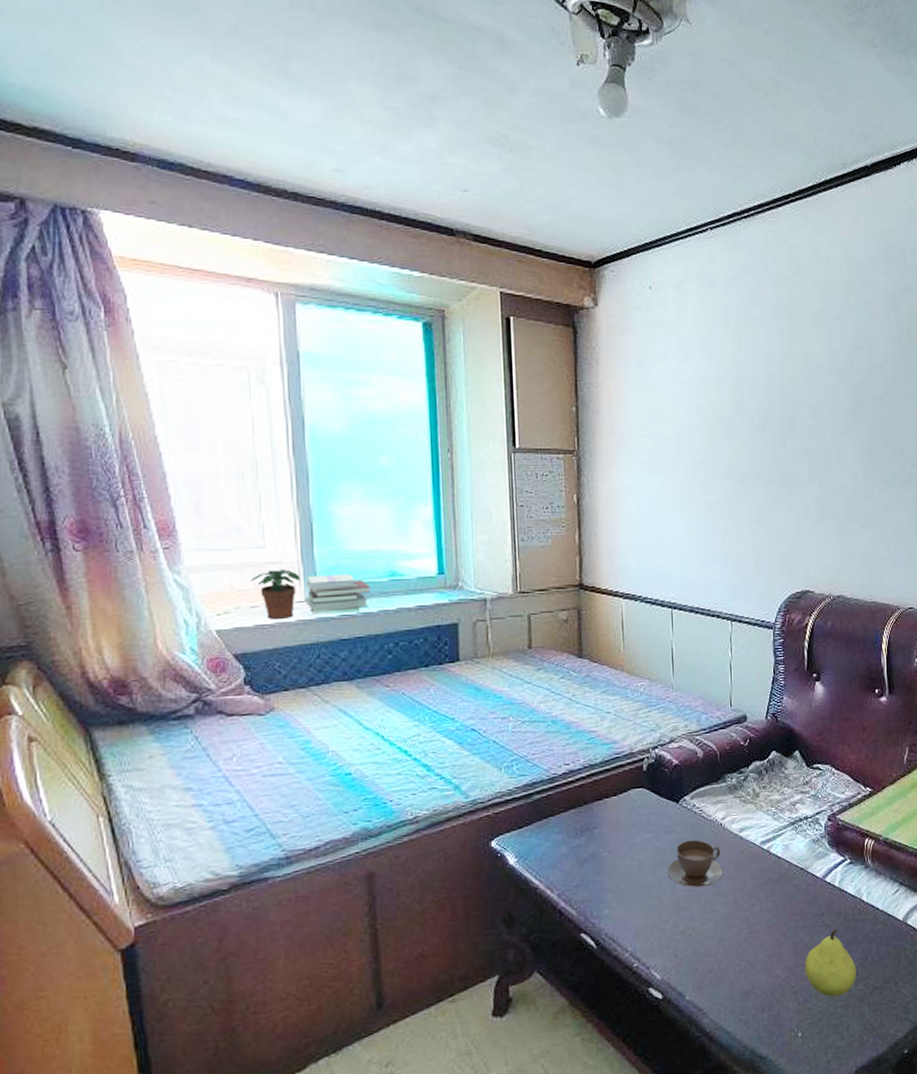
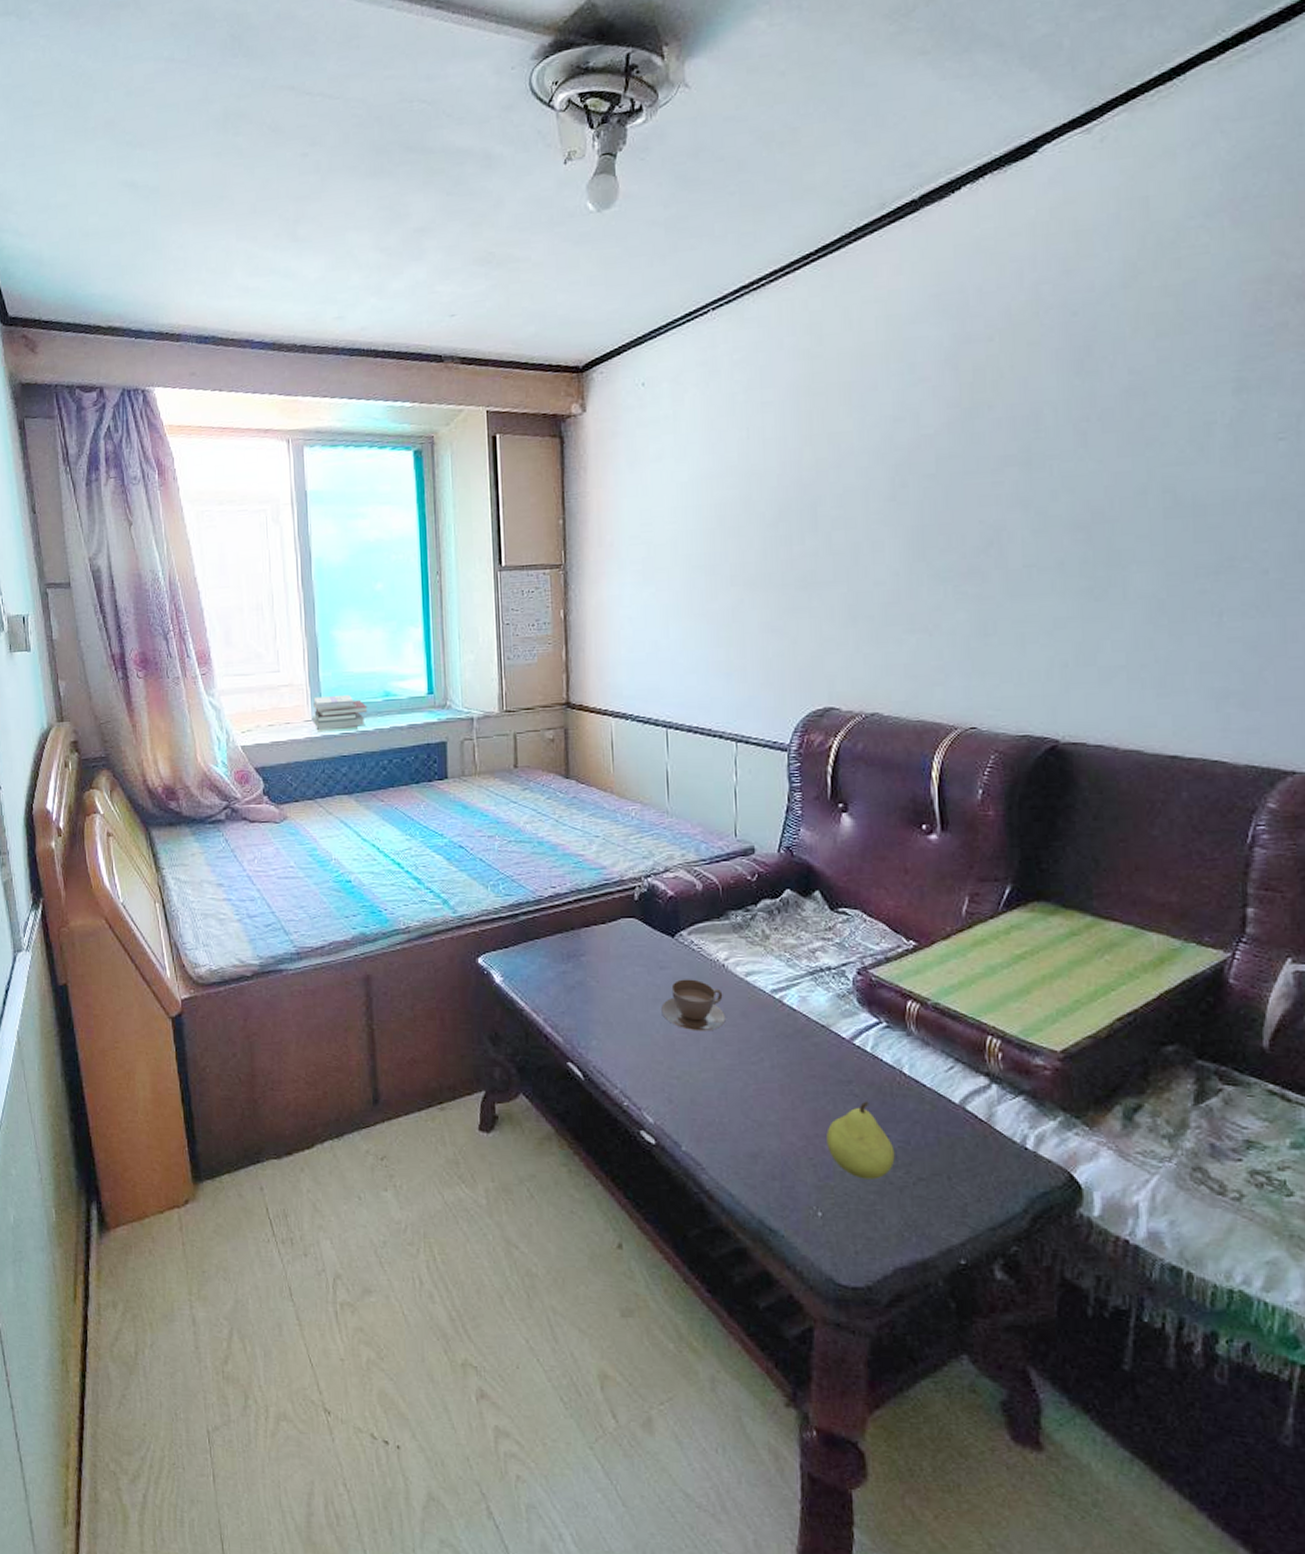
potted plant: present [251,569,300,619] -> none [268,691,308,737]

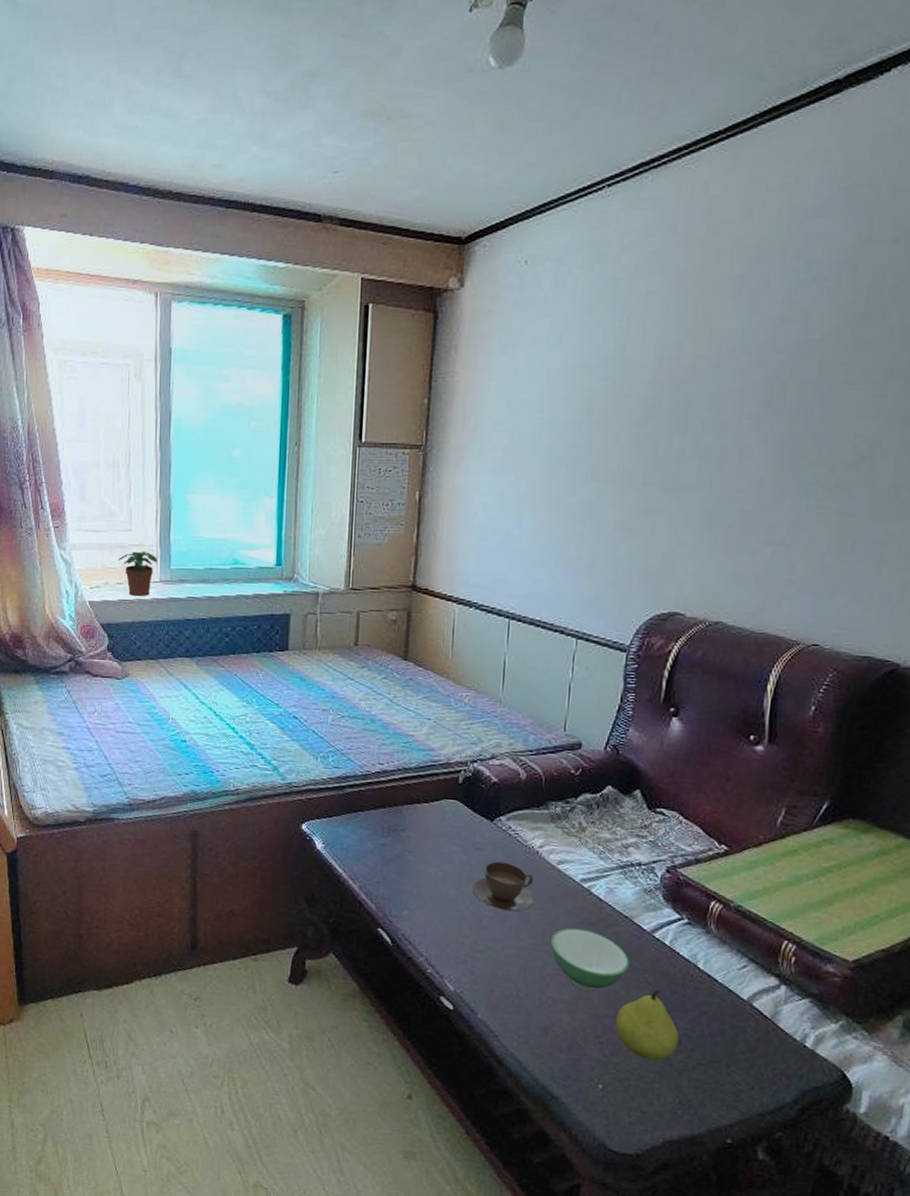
potted plant: none [268,691,308,737] -> present [118,551,157,596]
books: present [313,694,368,732] -> none [161,559,216,596]
bowl: none [748,1043,832,1110] -> present [550,927,629,992]

